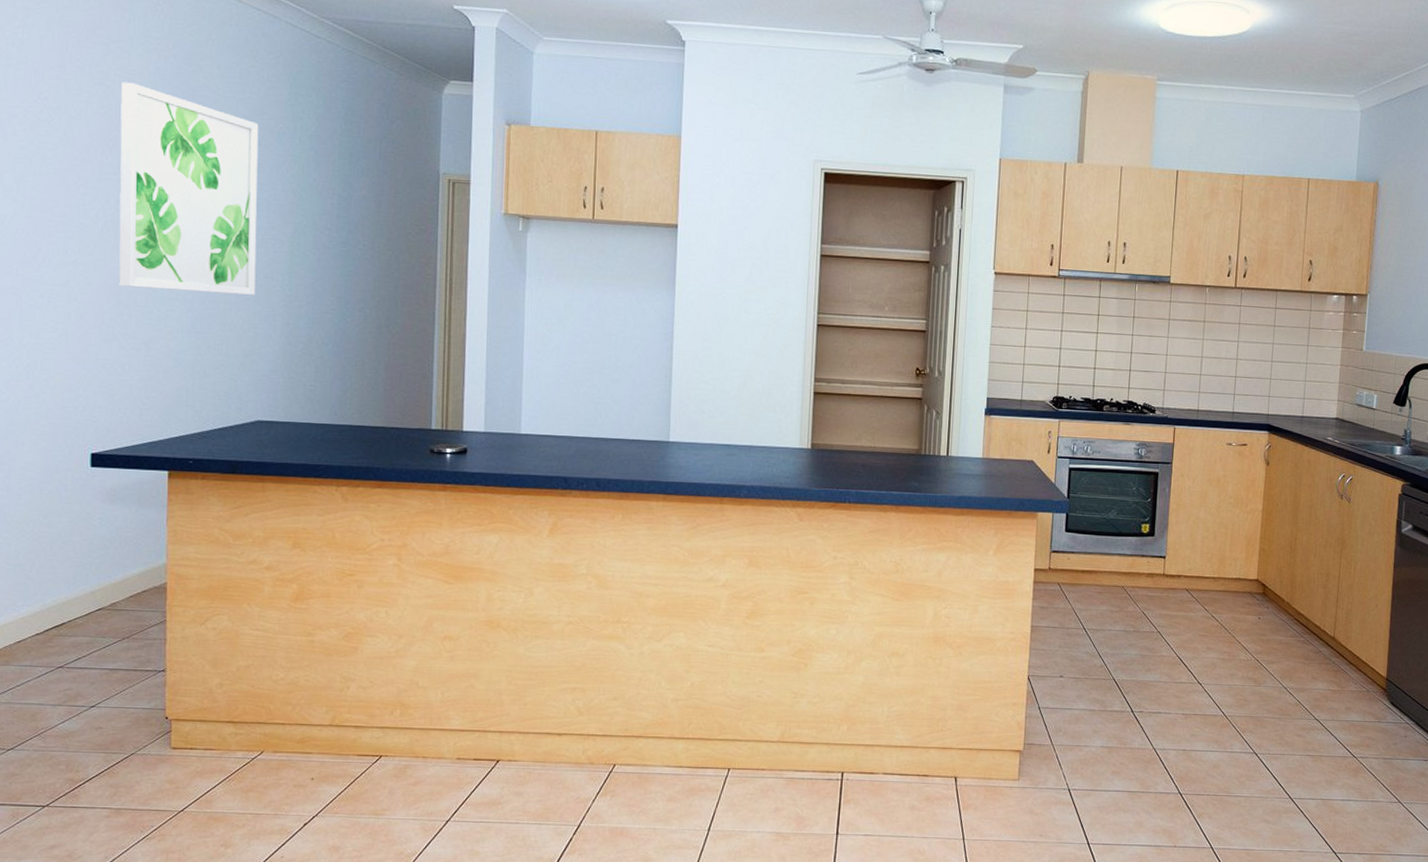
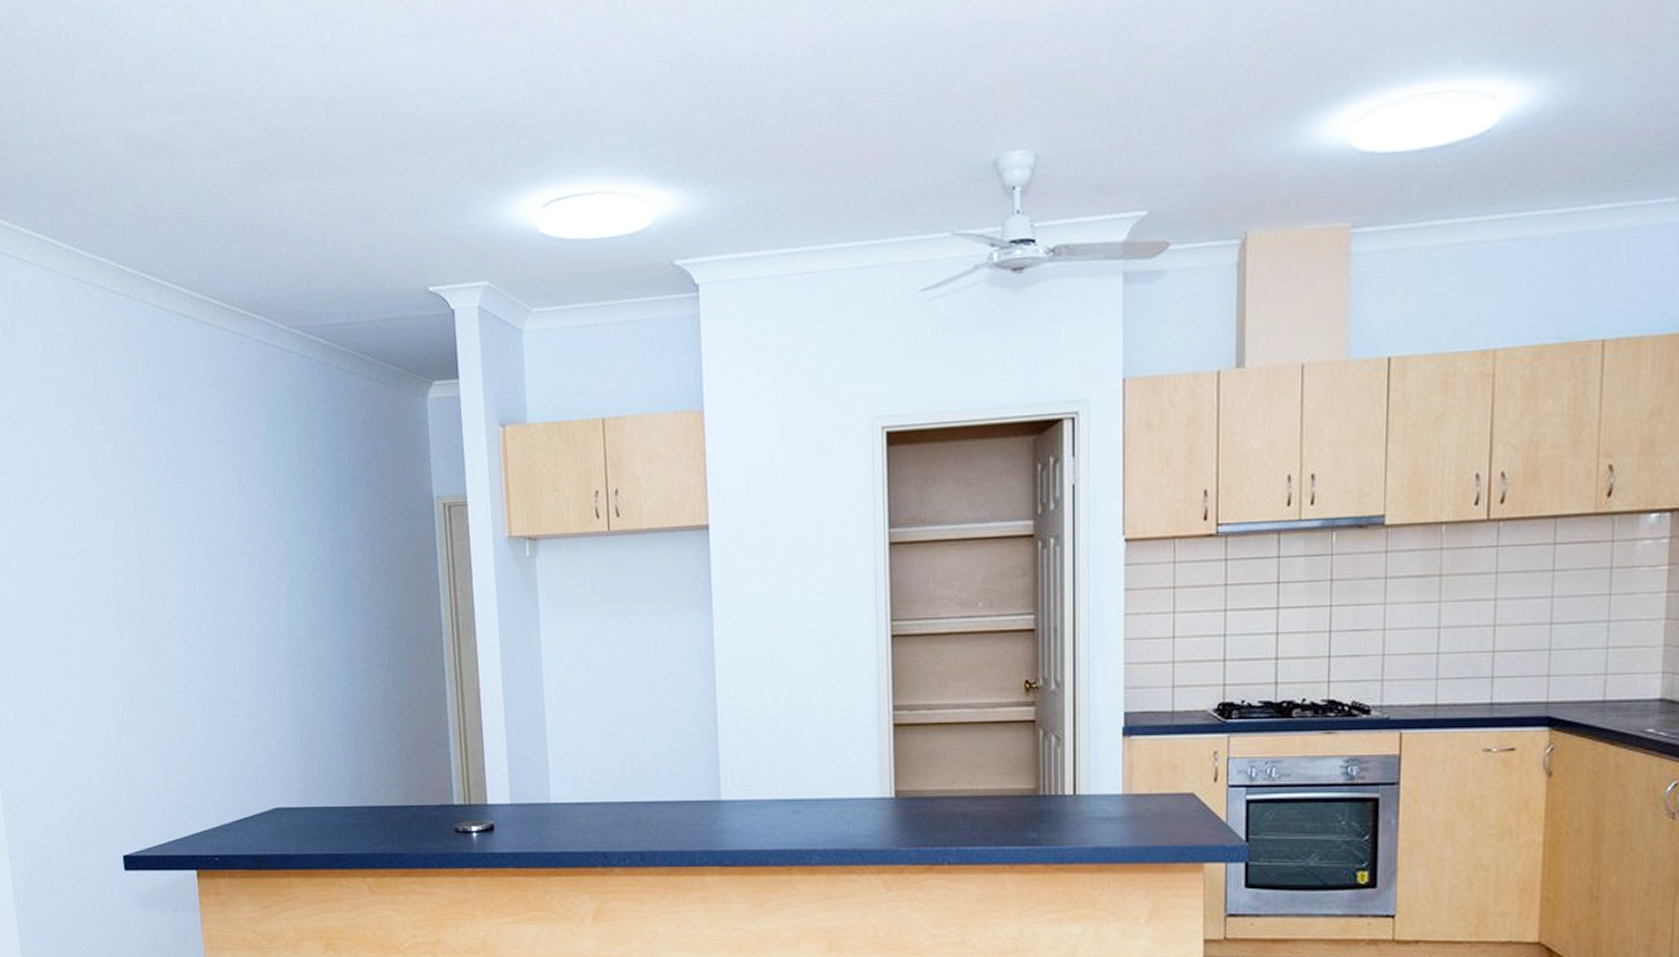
wall art: present [119,82,259,295] -> none [104,437,258,669]

